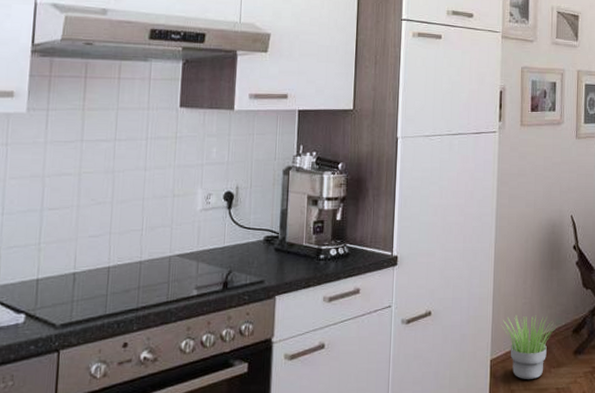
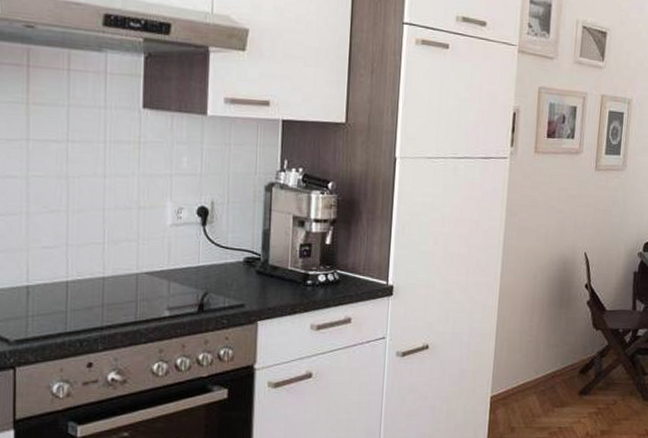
potted plant: present [500,315,556,380] -> none [502,353,562,418]

